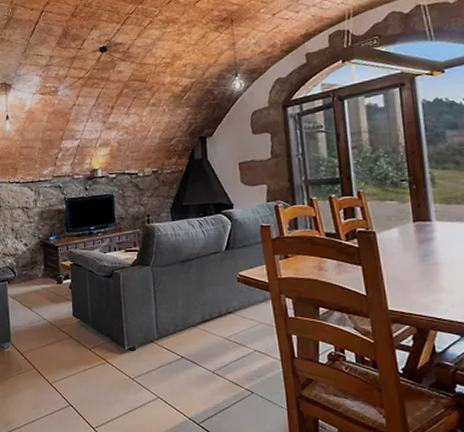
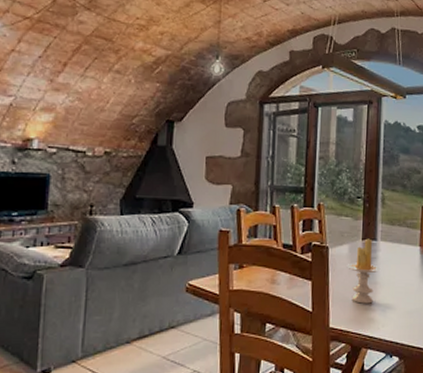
candle: none [399,220,441,286] -> present [347,238,381,304]

